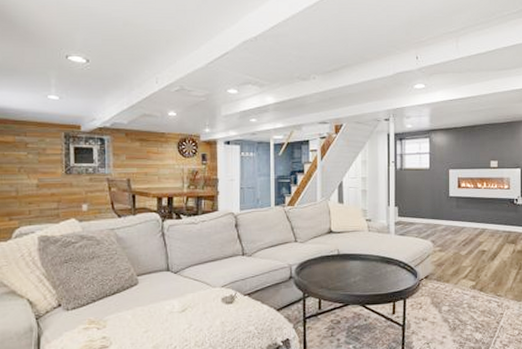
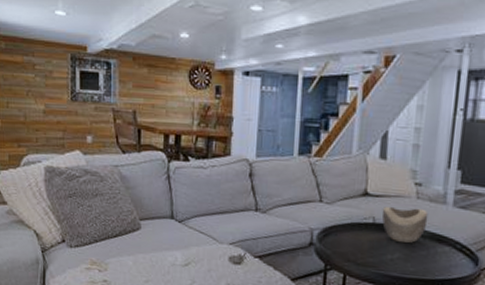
decorative bowl: none [344,239,378,267] -> present [381,206,429,243]

